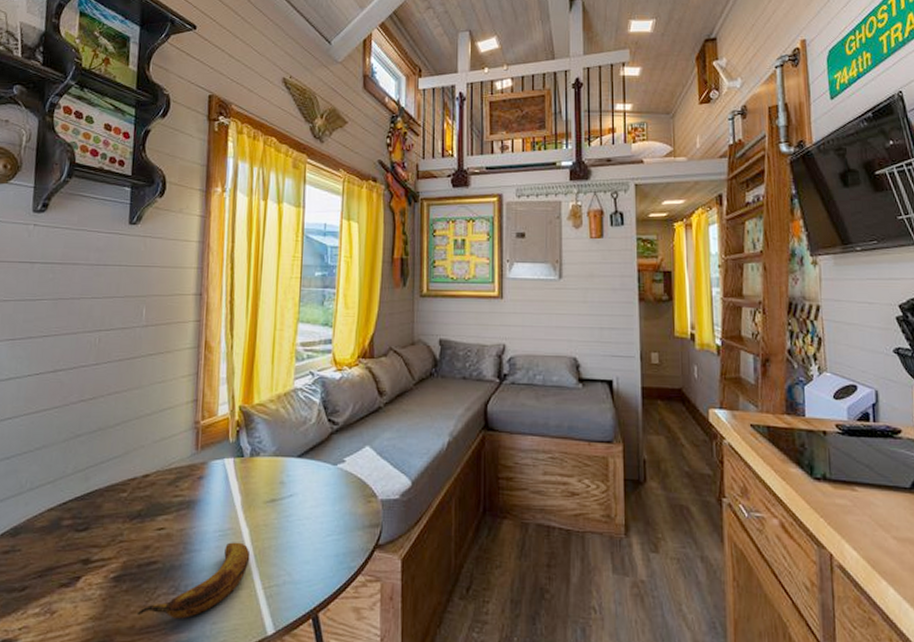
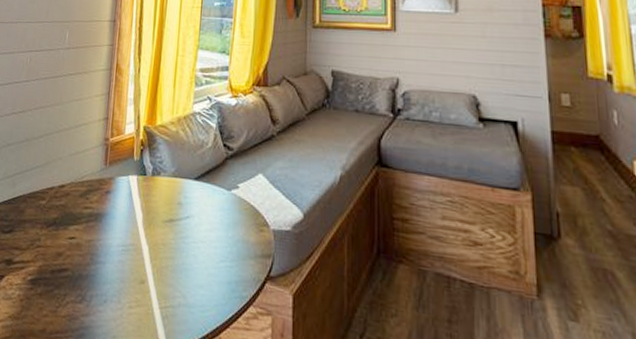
banana: present [136,542,251,619] -> none [48,257,149,329]

